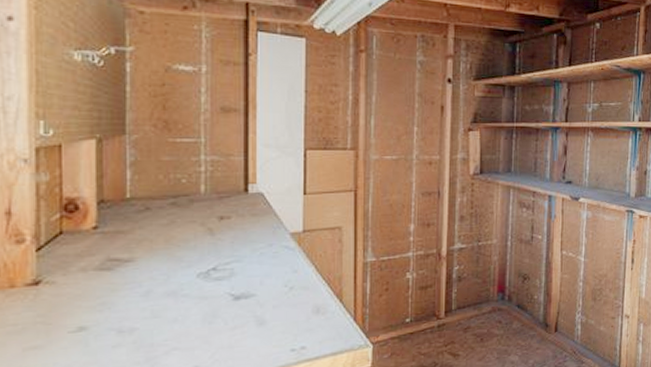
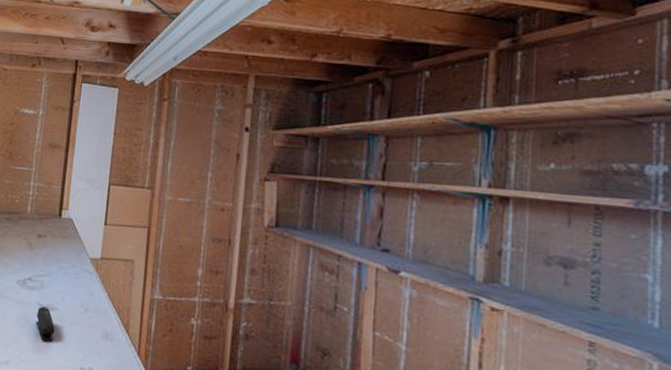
stapler: none [229,295,255,333] -> present [36,306,55,342]

